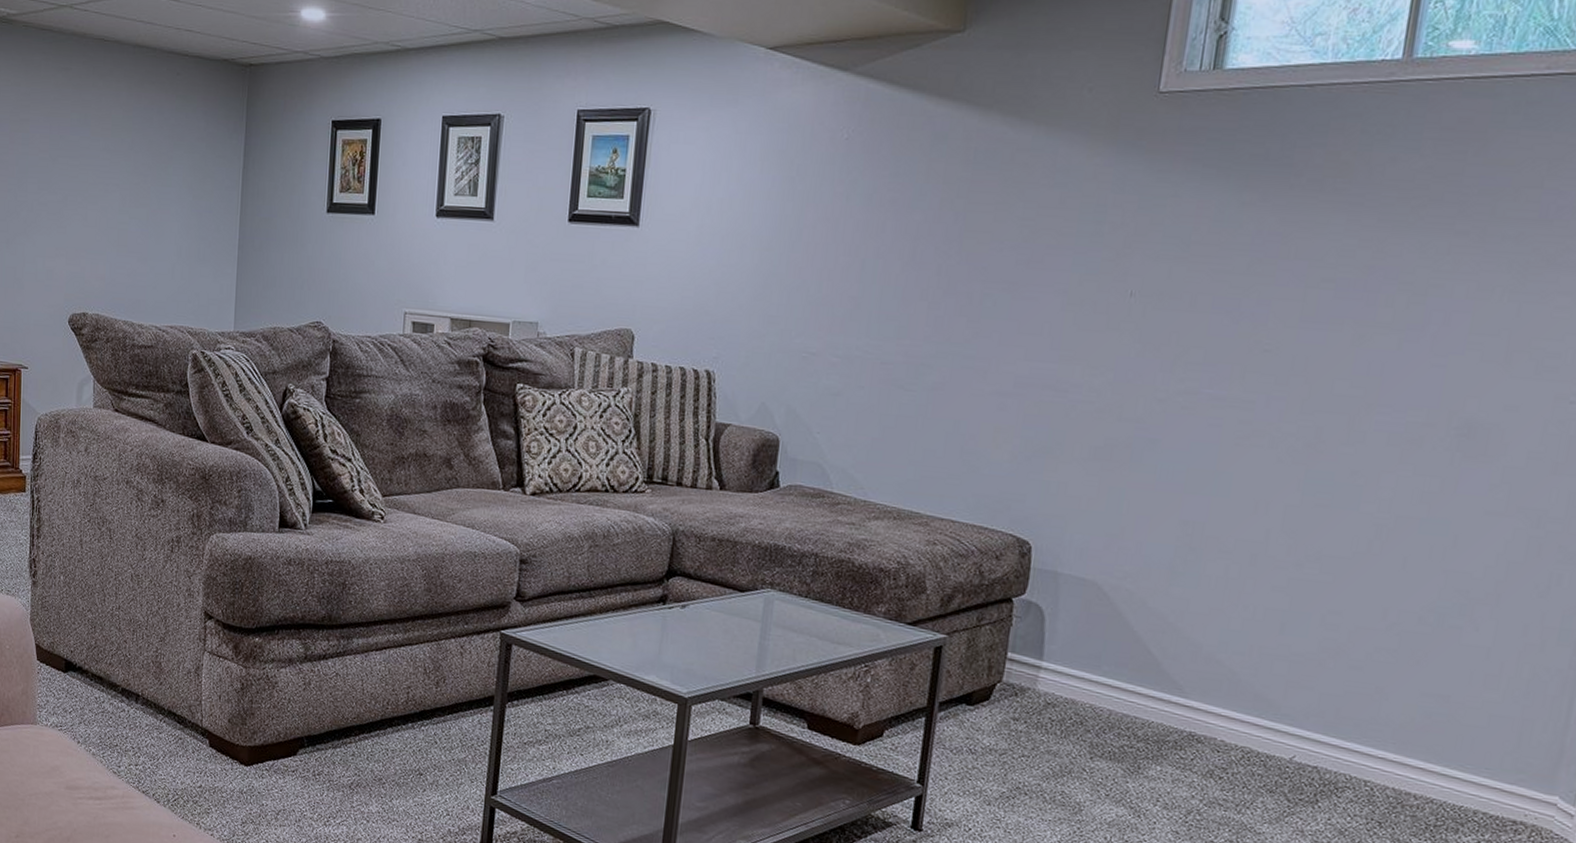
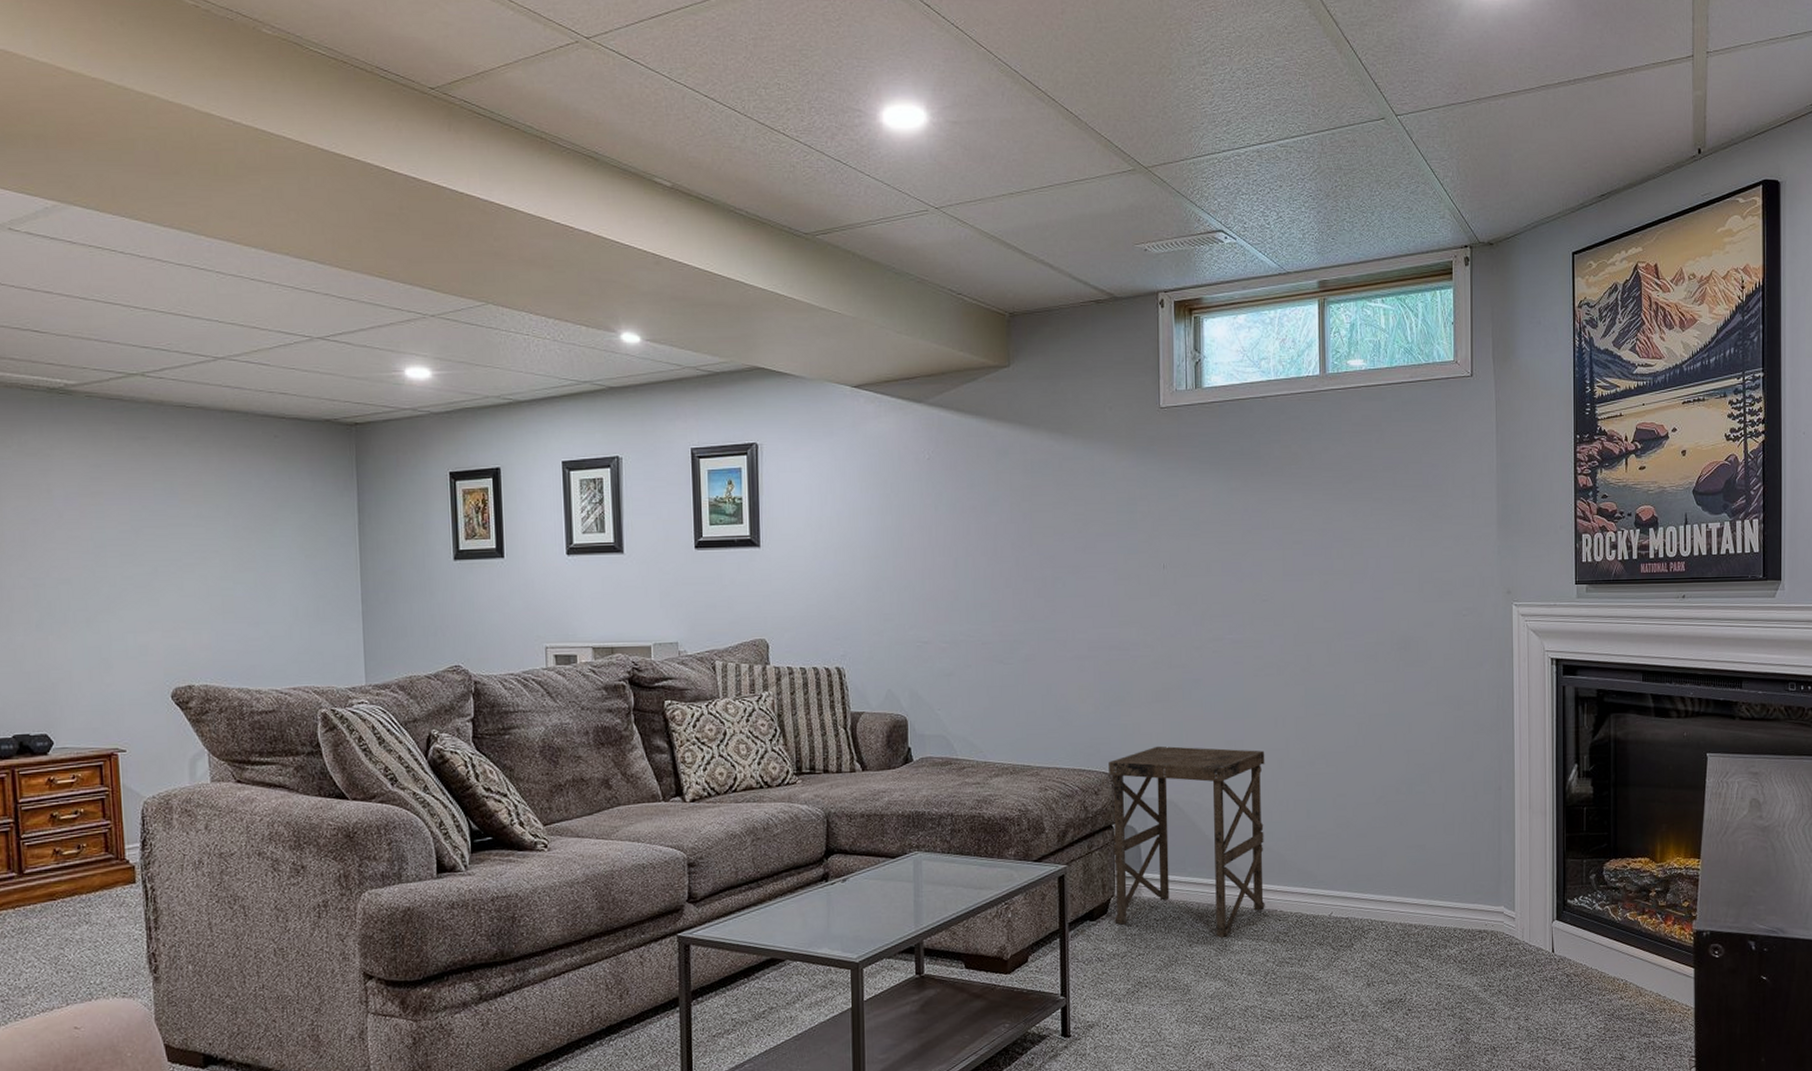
side table: none [997,513,1234,758] -> present [1109,746,1265,938]

